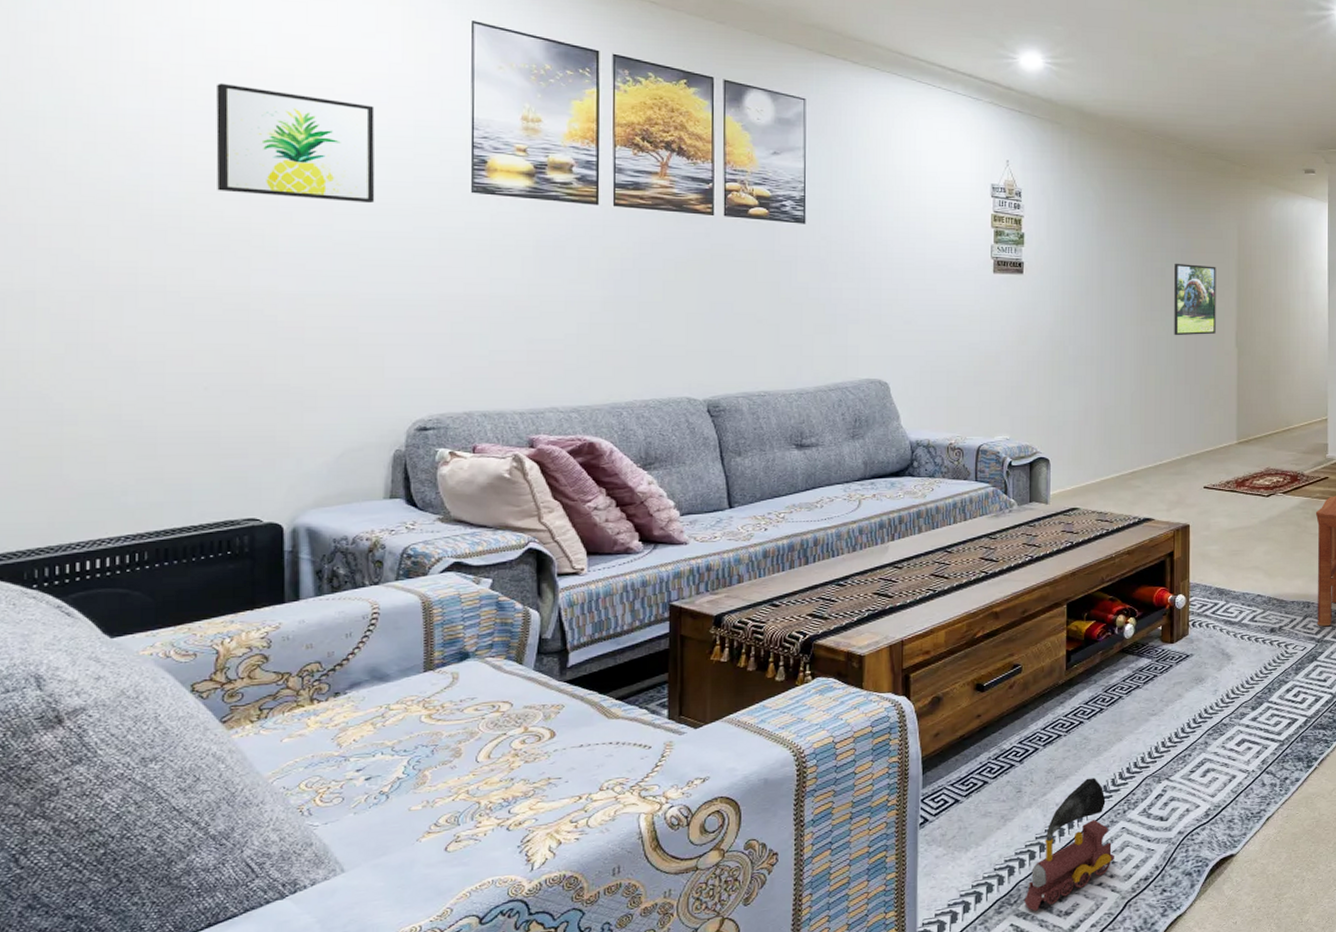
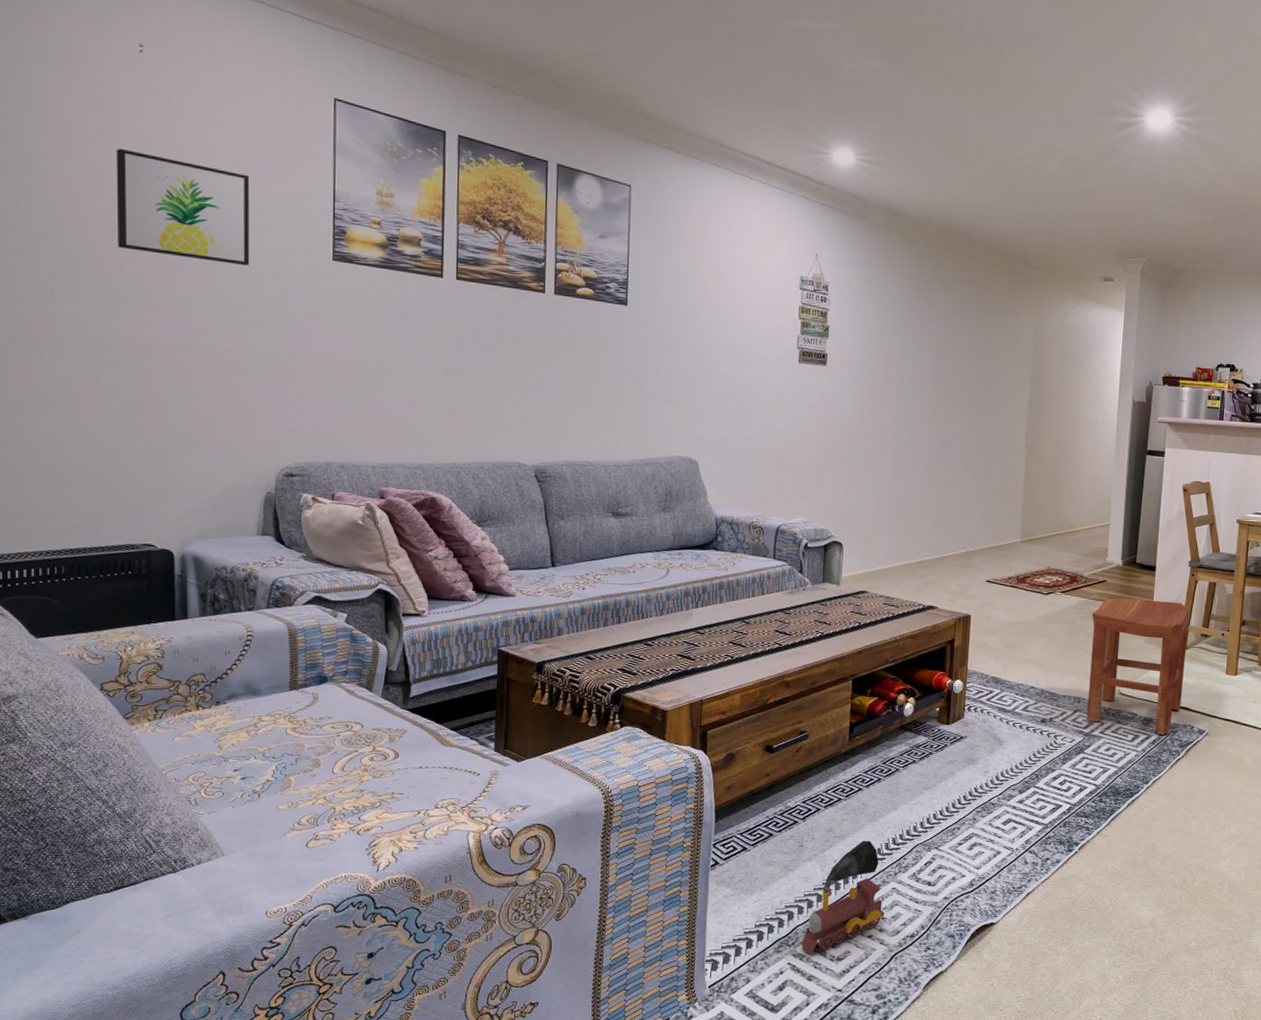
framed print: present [1174,263,1216,336] -> none [966,363,1011,435]

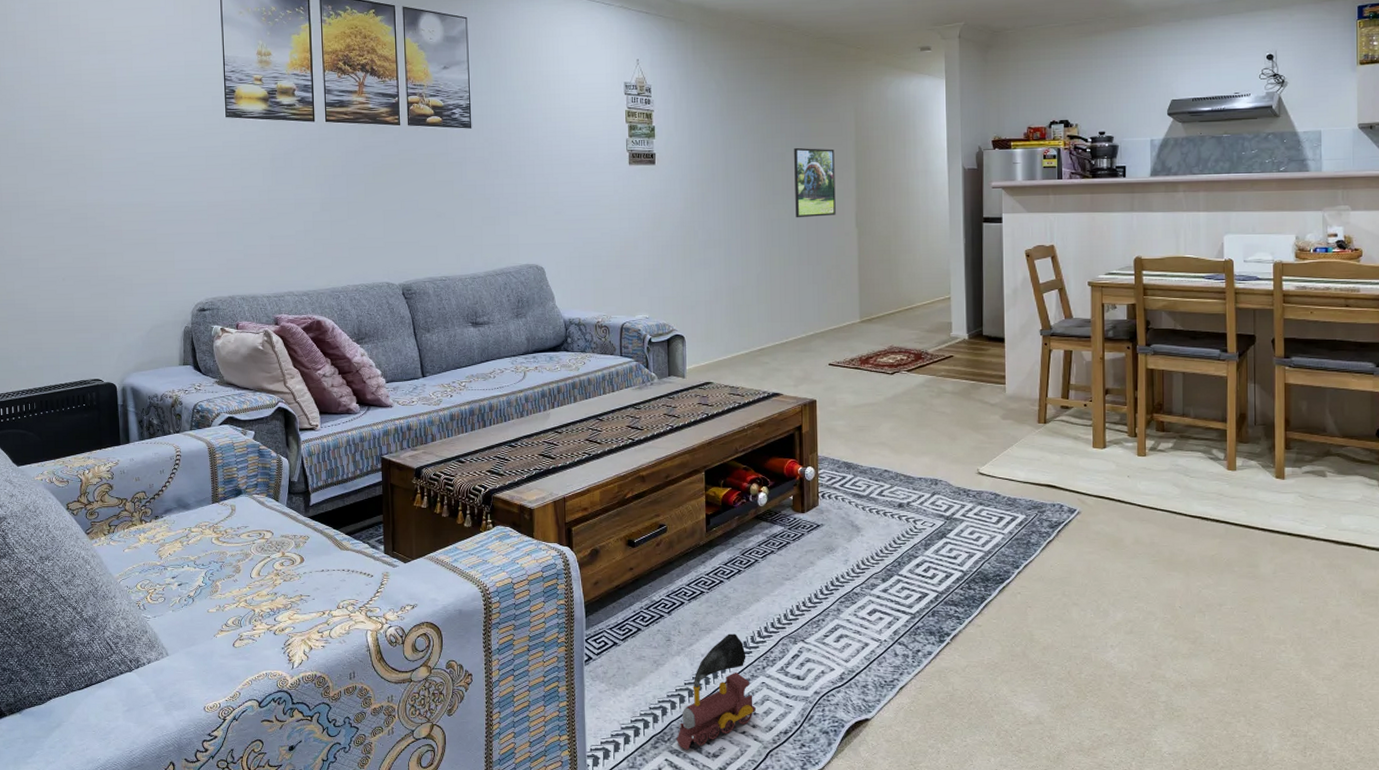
wall art: present [116,148,250,266] -> none [58,42,162,131]
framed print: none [966,363,1011,435] -> present [794,147,836,218]
stool: present [1086,597,1190,735] -> none [940,372,1047,515]

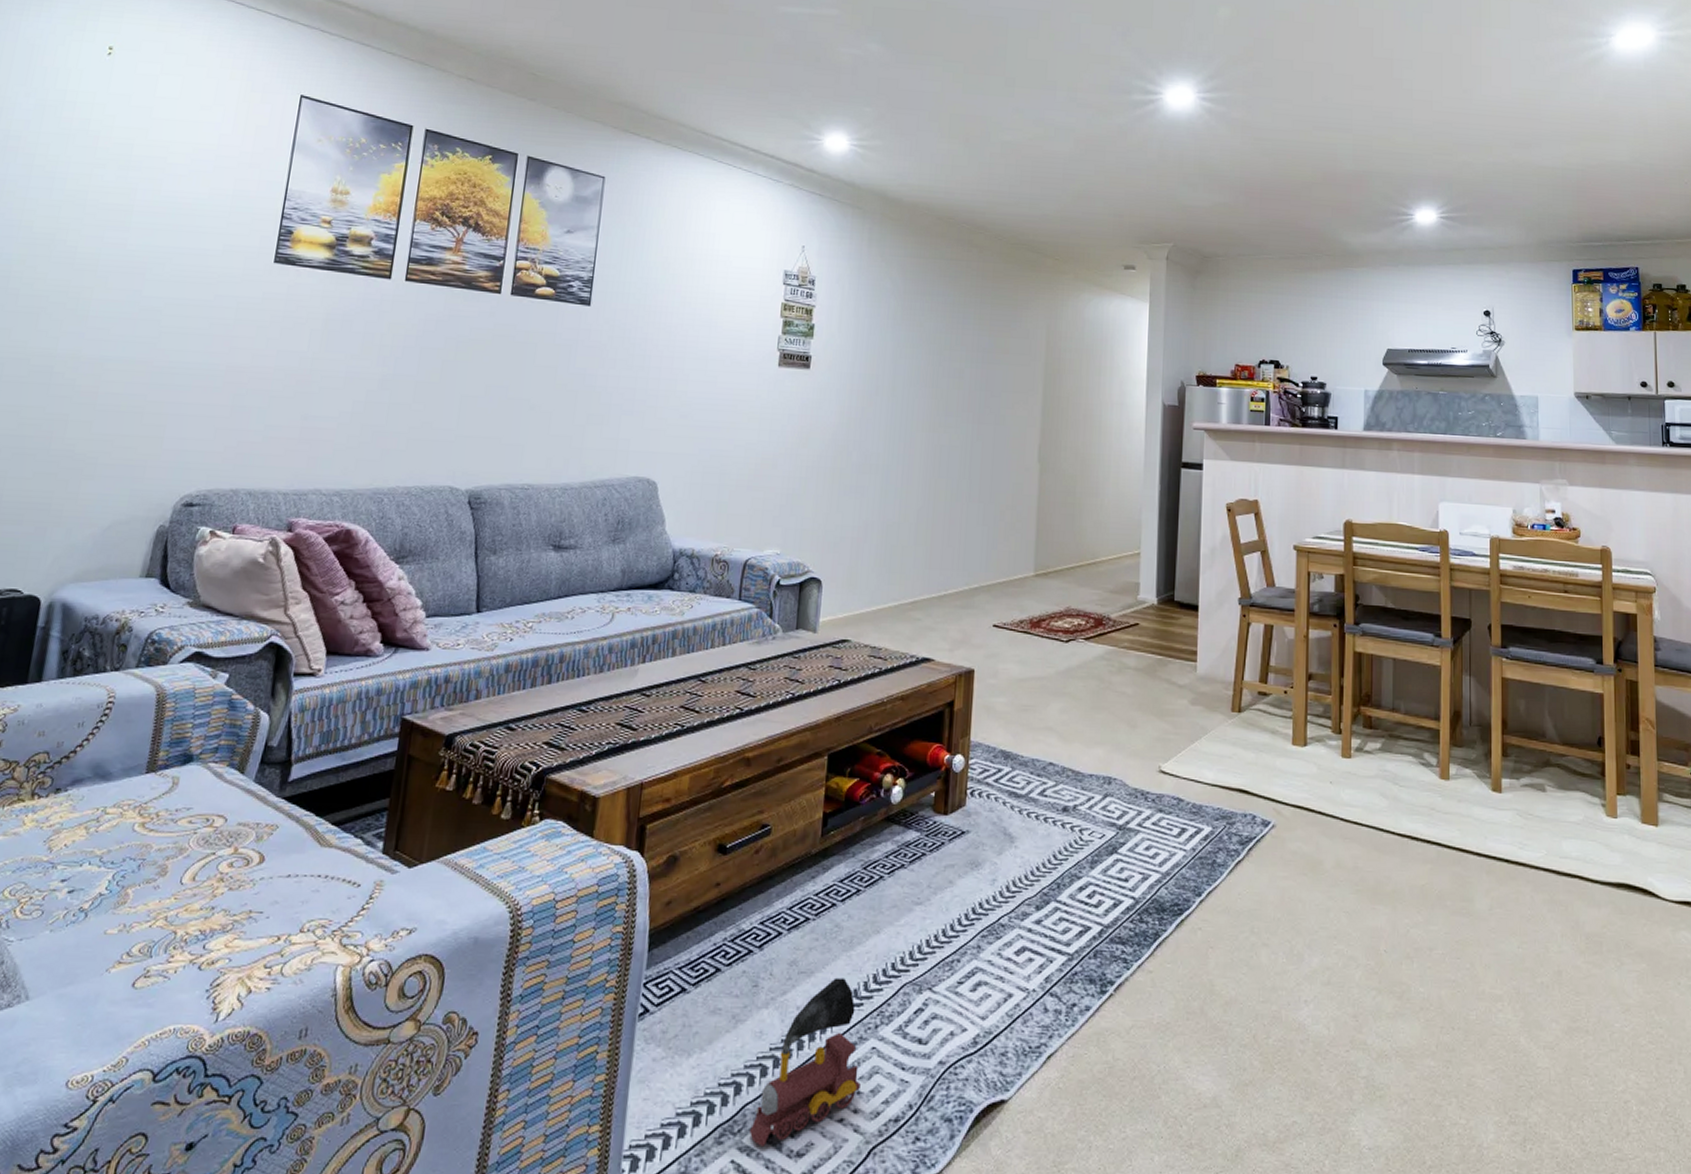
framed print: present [794,147,836,218] -> none [969,363,1021,447]

